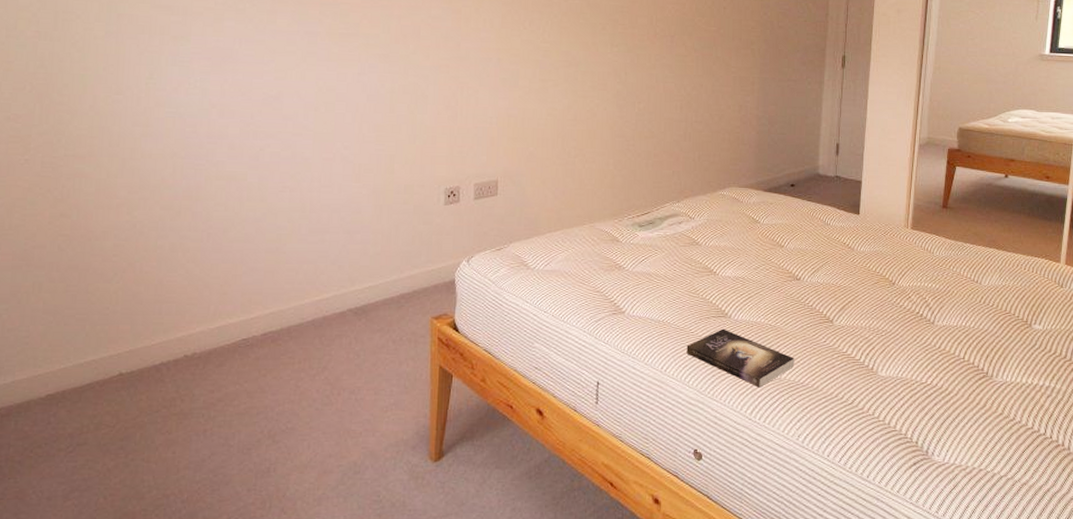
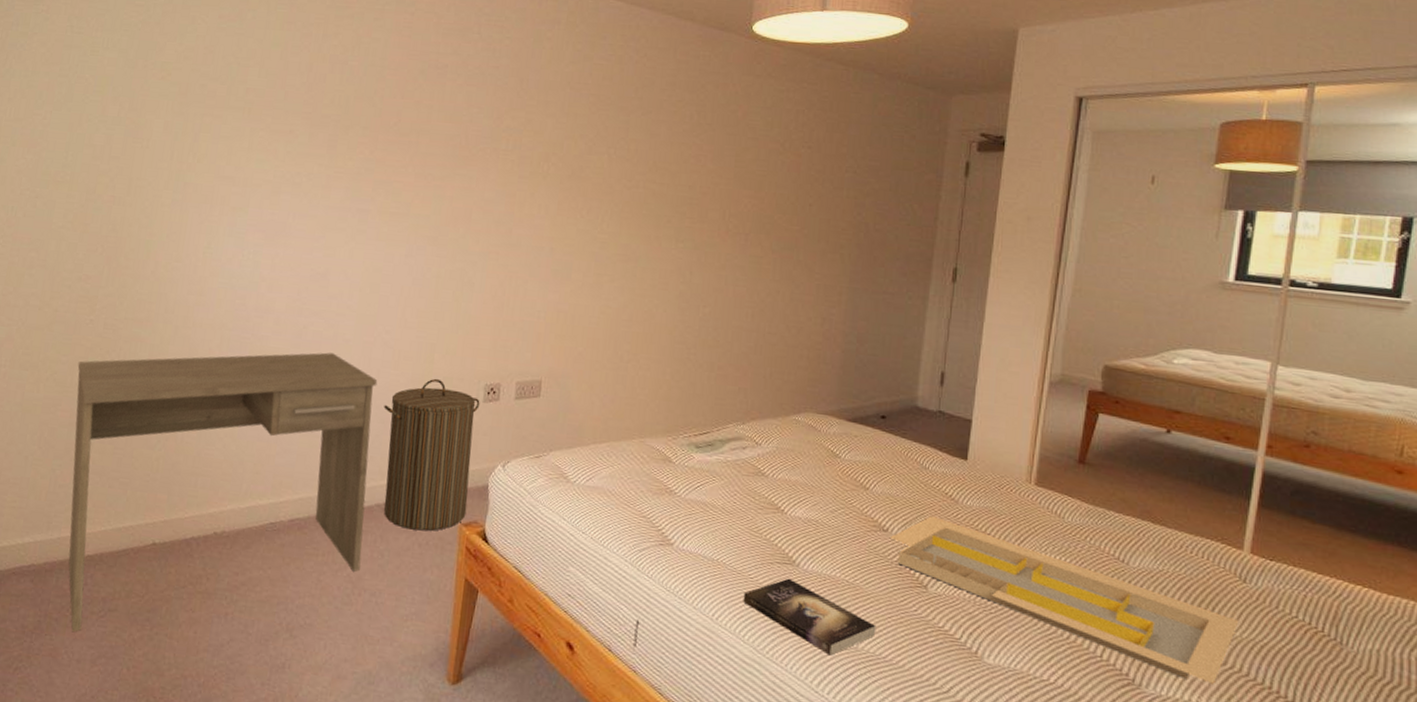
desk: none [15,172,340,472] -> present [68,352,378,633]
laundry hamper: none [348,187,442,328] -> present [384,378,480,531]
serving tray: none [802,263,1059,368] -> present [889,516,1239,684]

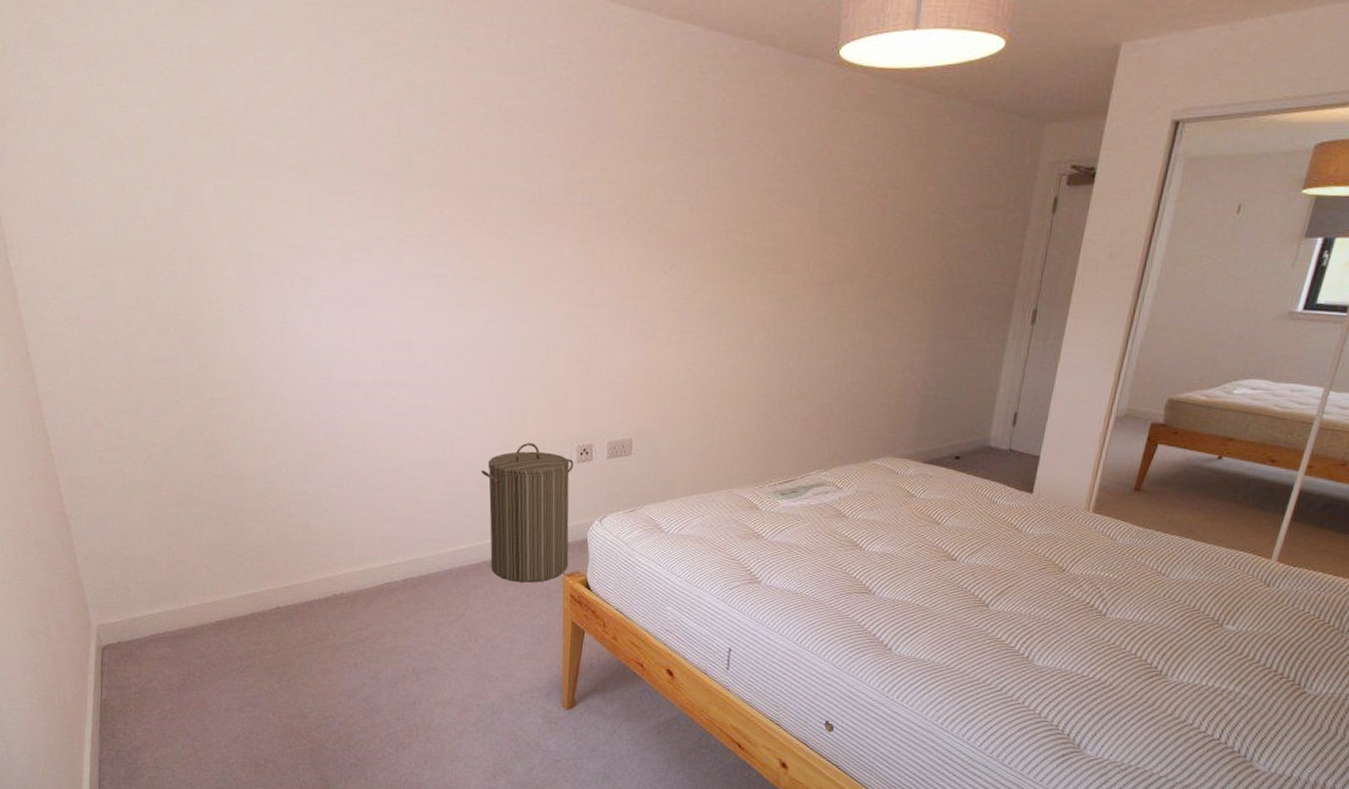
desk: present [68,352,378,633] -> none [172,422,474,687]
book: present [743,578,876,656] -> none [824,605,942,667]
serving tray: present [889,516,1239,684] -> none [957,545,1259,671]

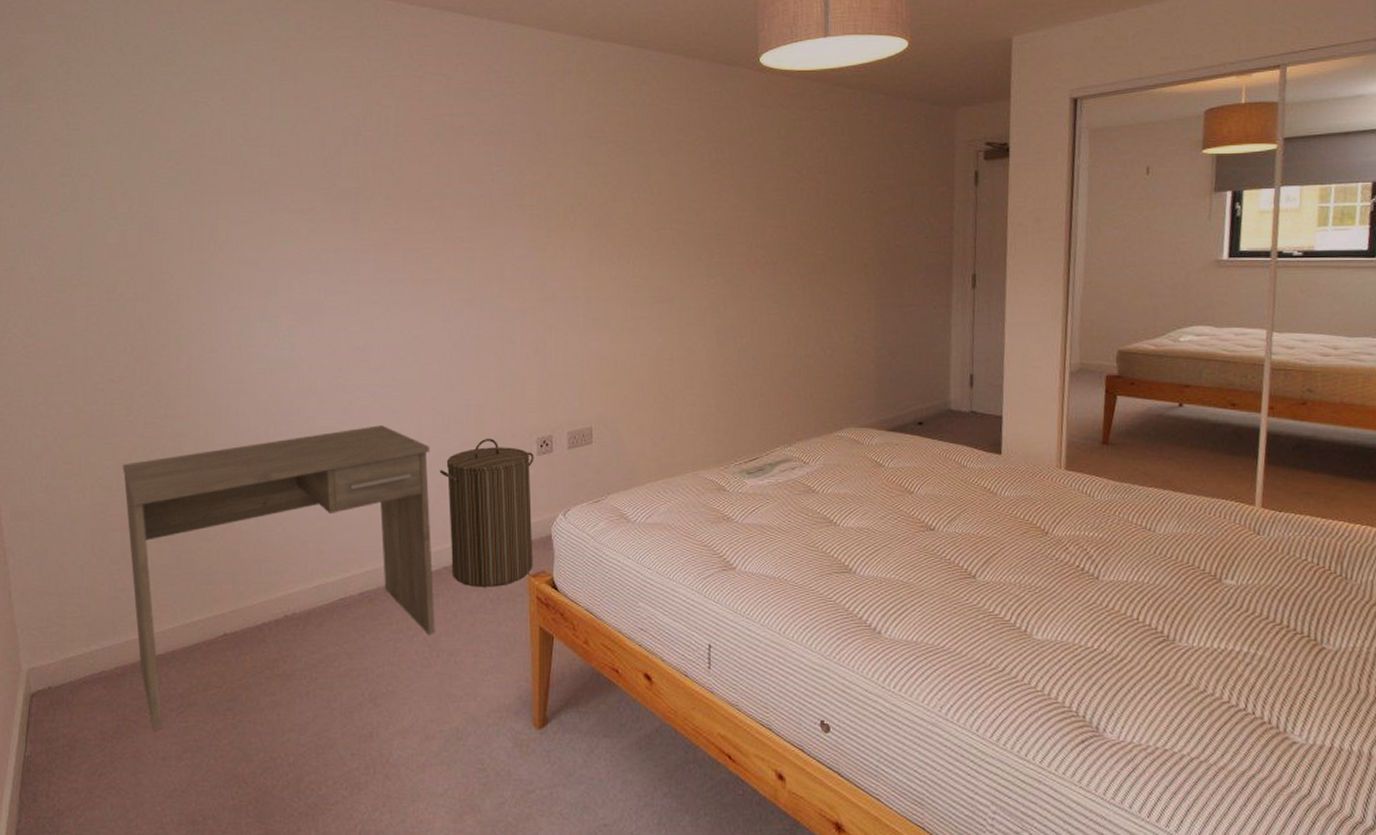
desk: none [172,422,474,687] -> present [122,425,435,732]

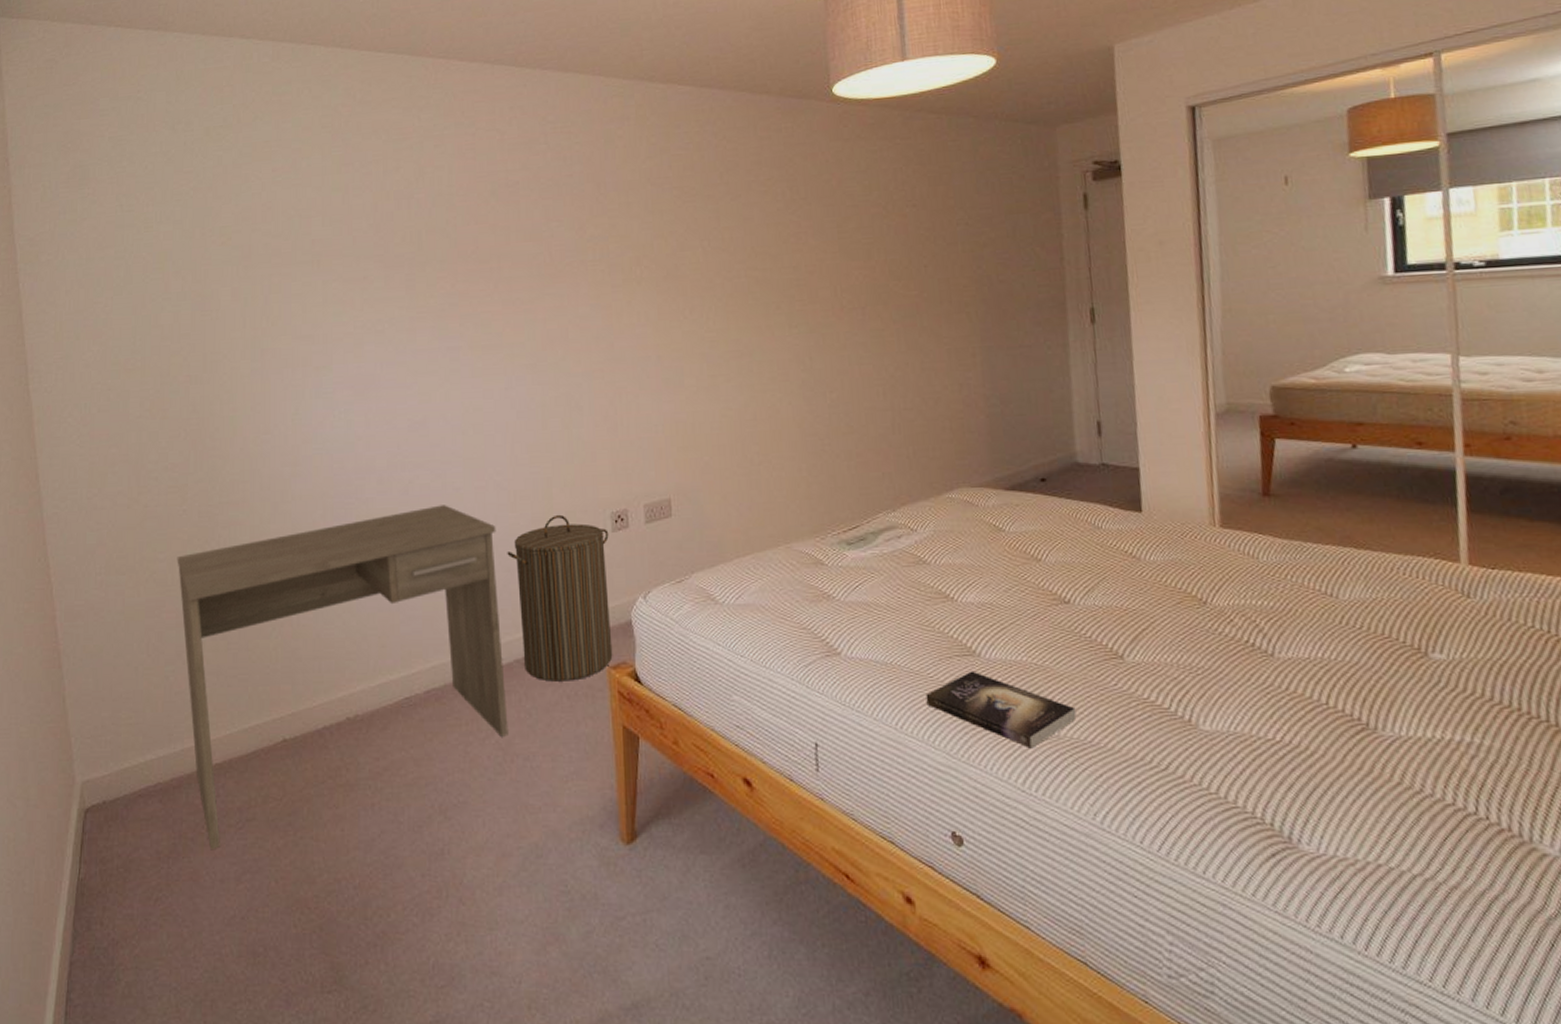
book: none [807,585,933,652] -> present [925,670,1077,749]

